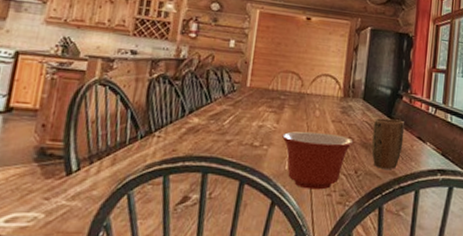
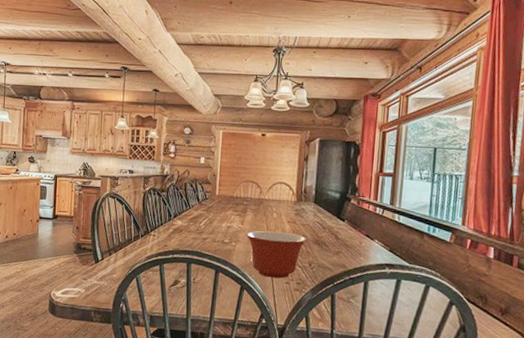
plant pot: present [371,118,405,169] -> none [323,218,354,263]

